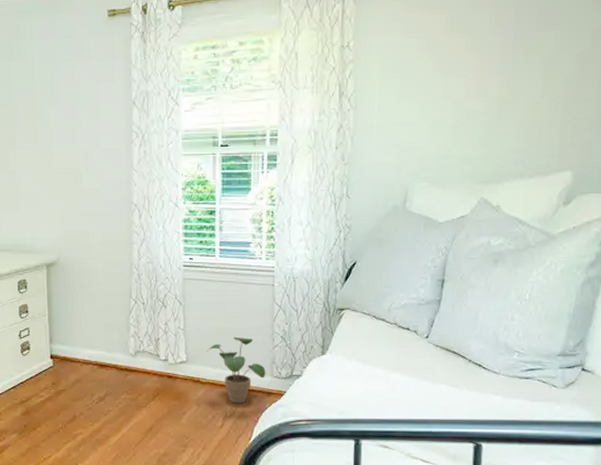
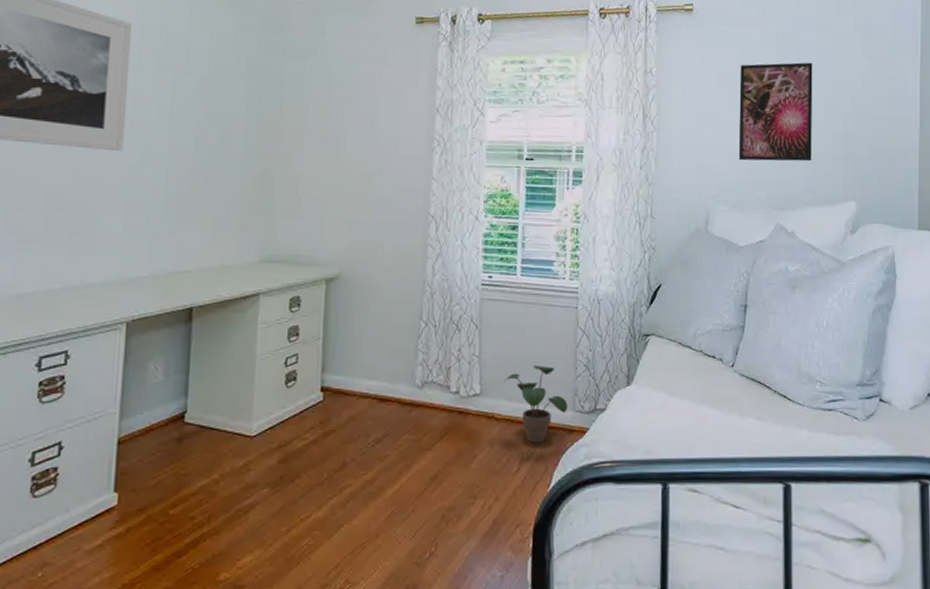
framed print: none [441,19,533,135] -> present [738,62,813,162]

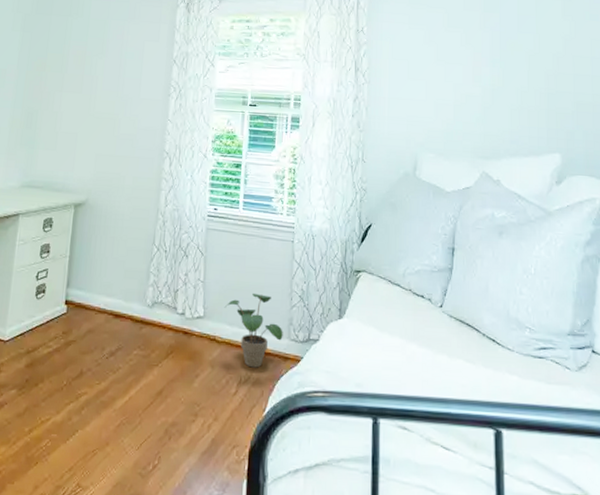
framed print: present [738,62,813,162] -> none [444,23,515,115]

